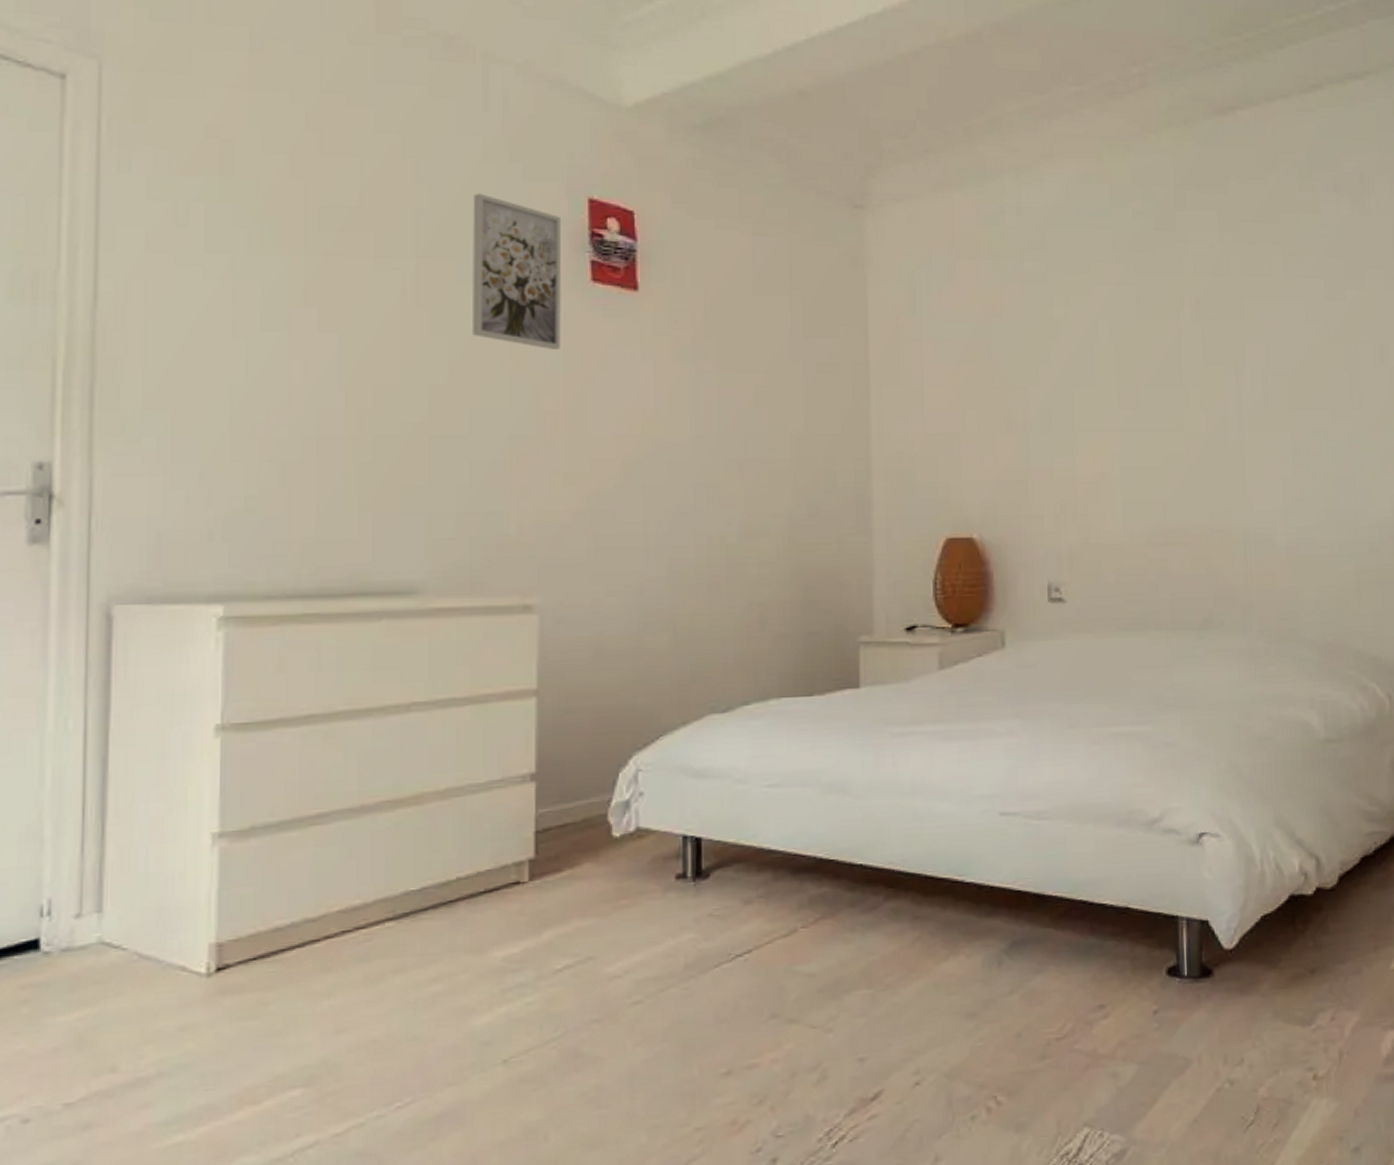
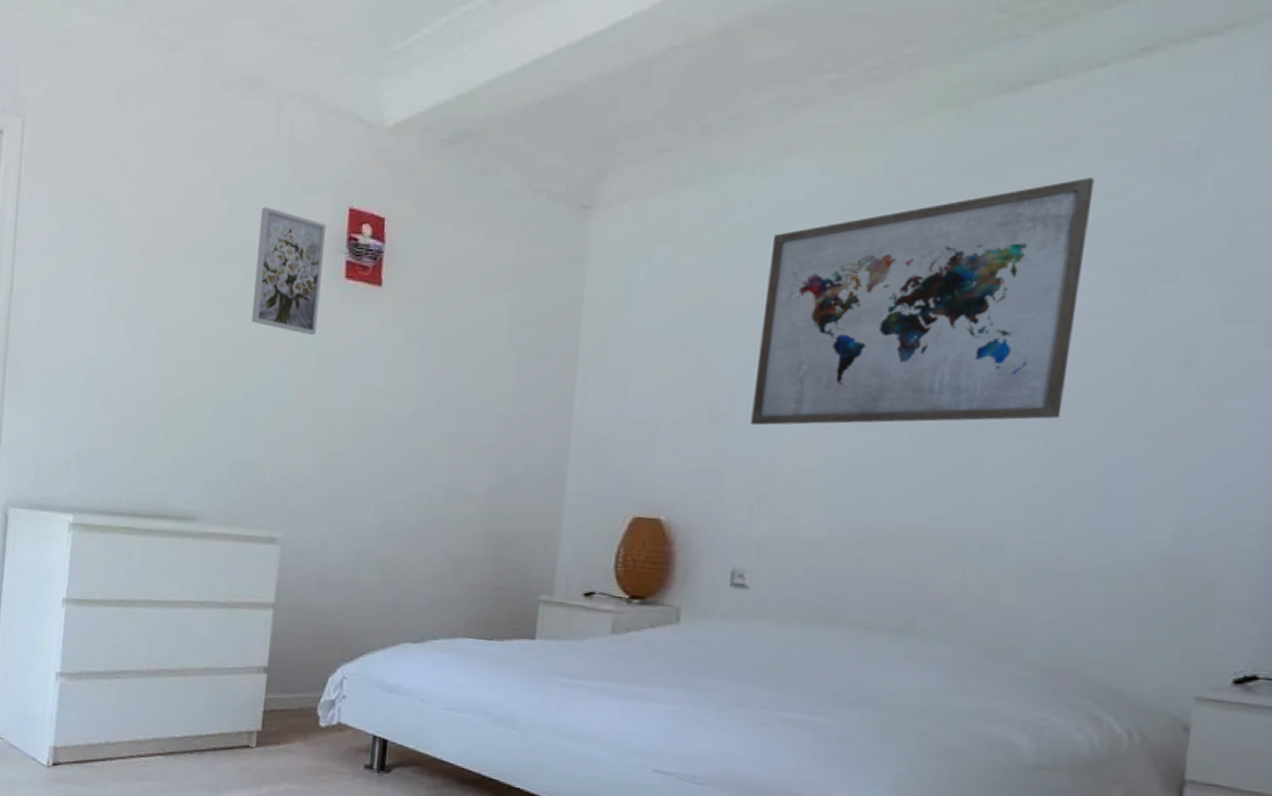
wall art: none [1043,195,1299,433] -> present [751,178,1095,426]

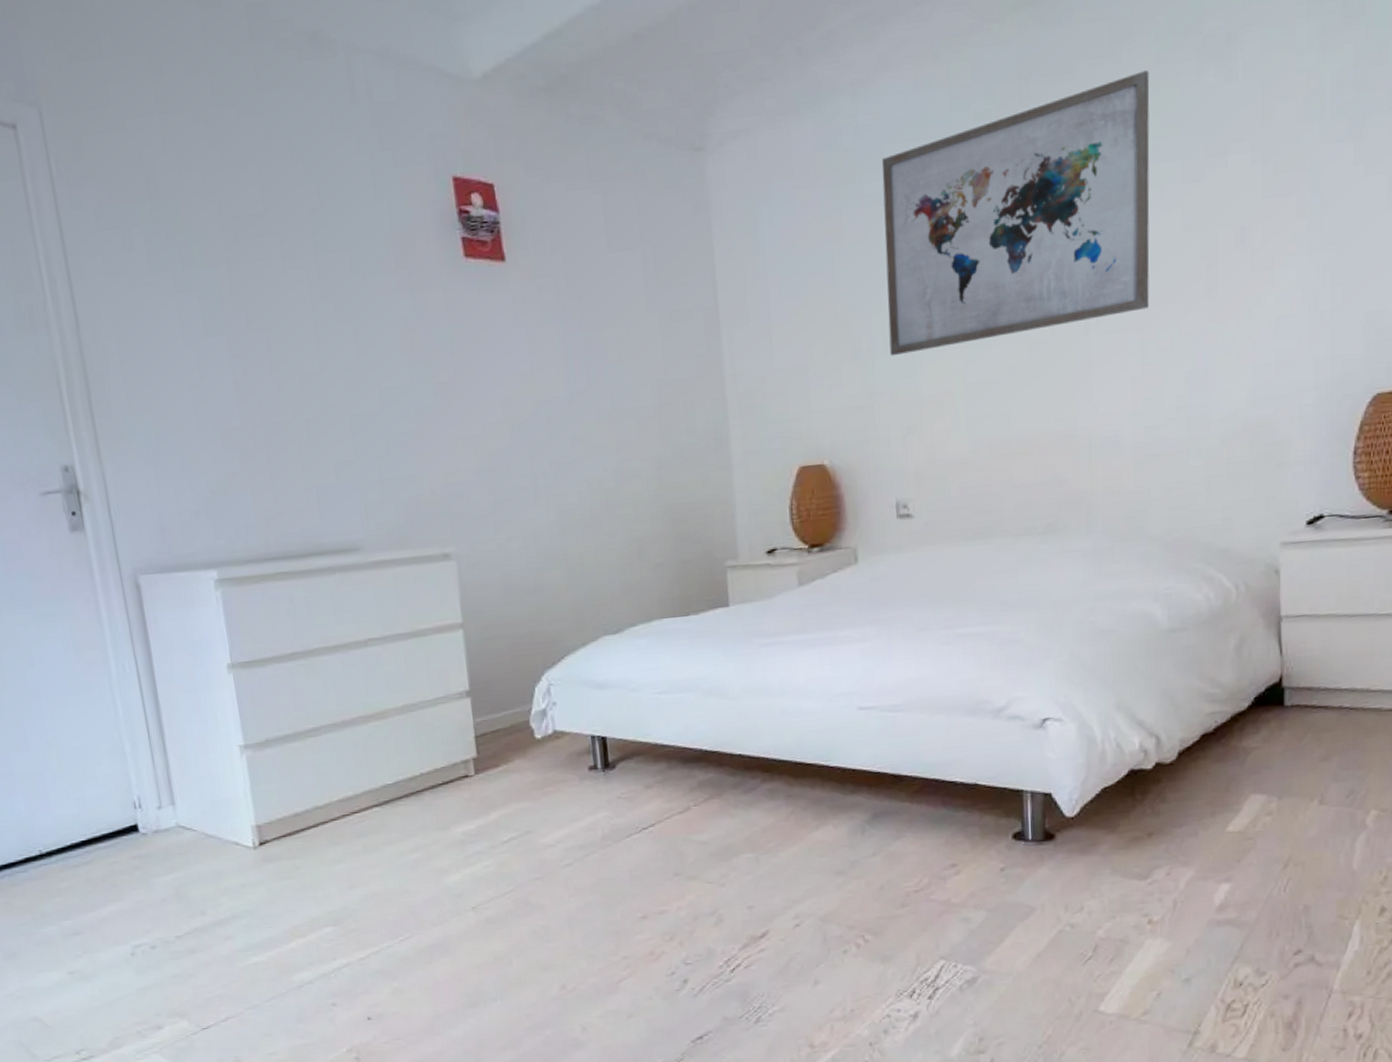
wall art: present [252,207,327,336] -> none [354,185,446,327]

